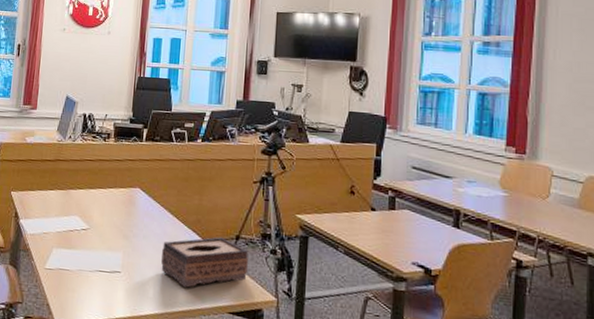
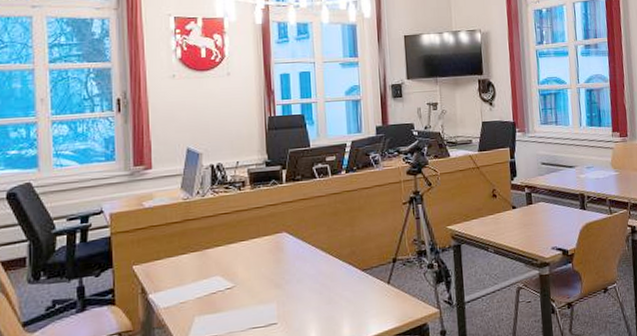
tissue box: present [161,237,248,288] -> none [319,263,408,322]

